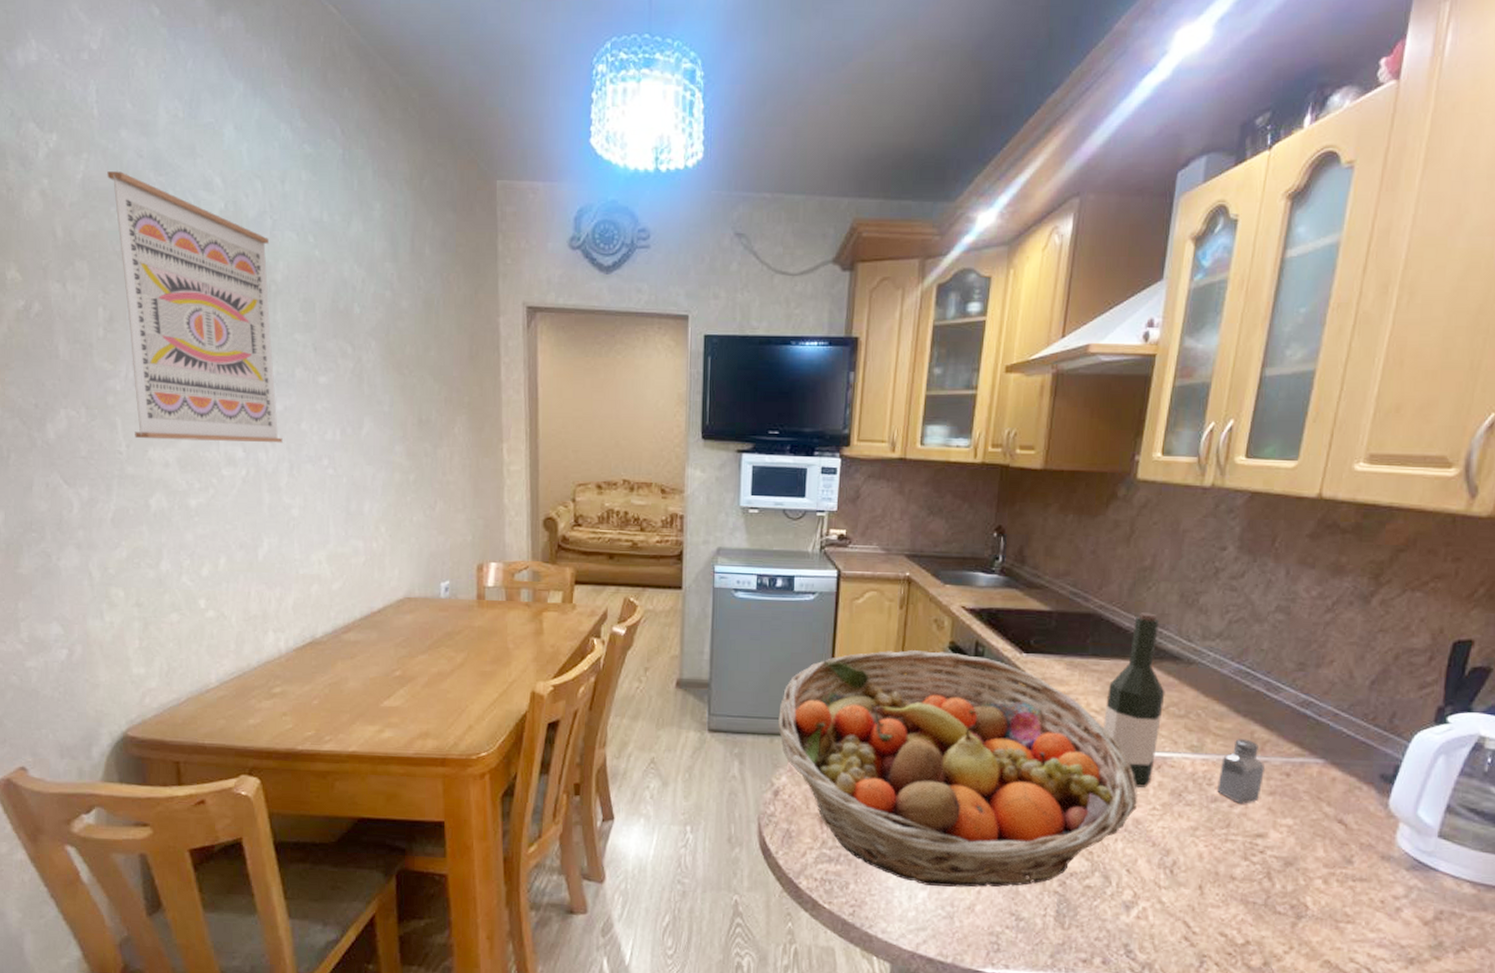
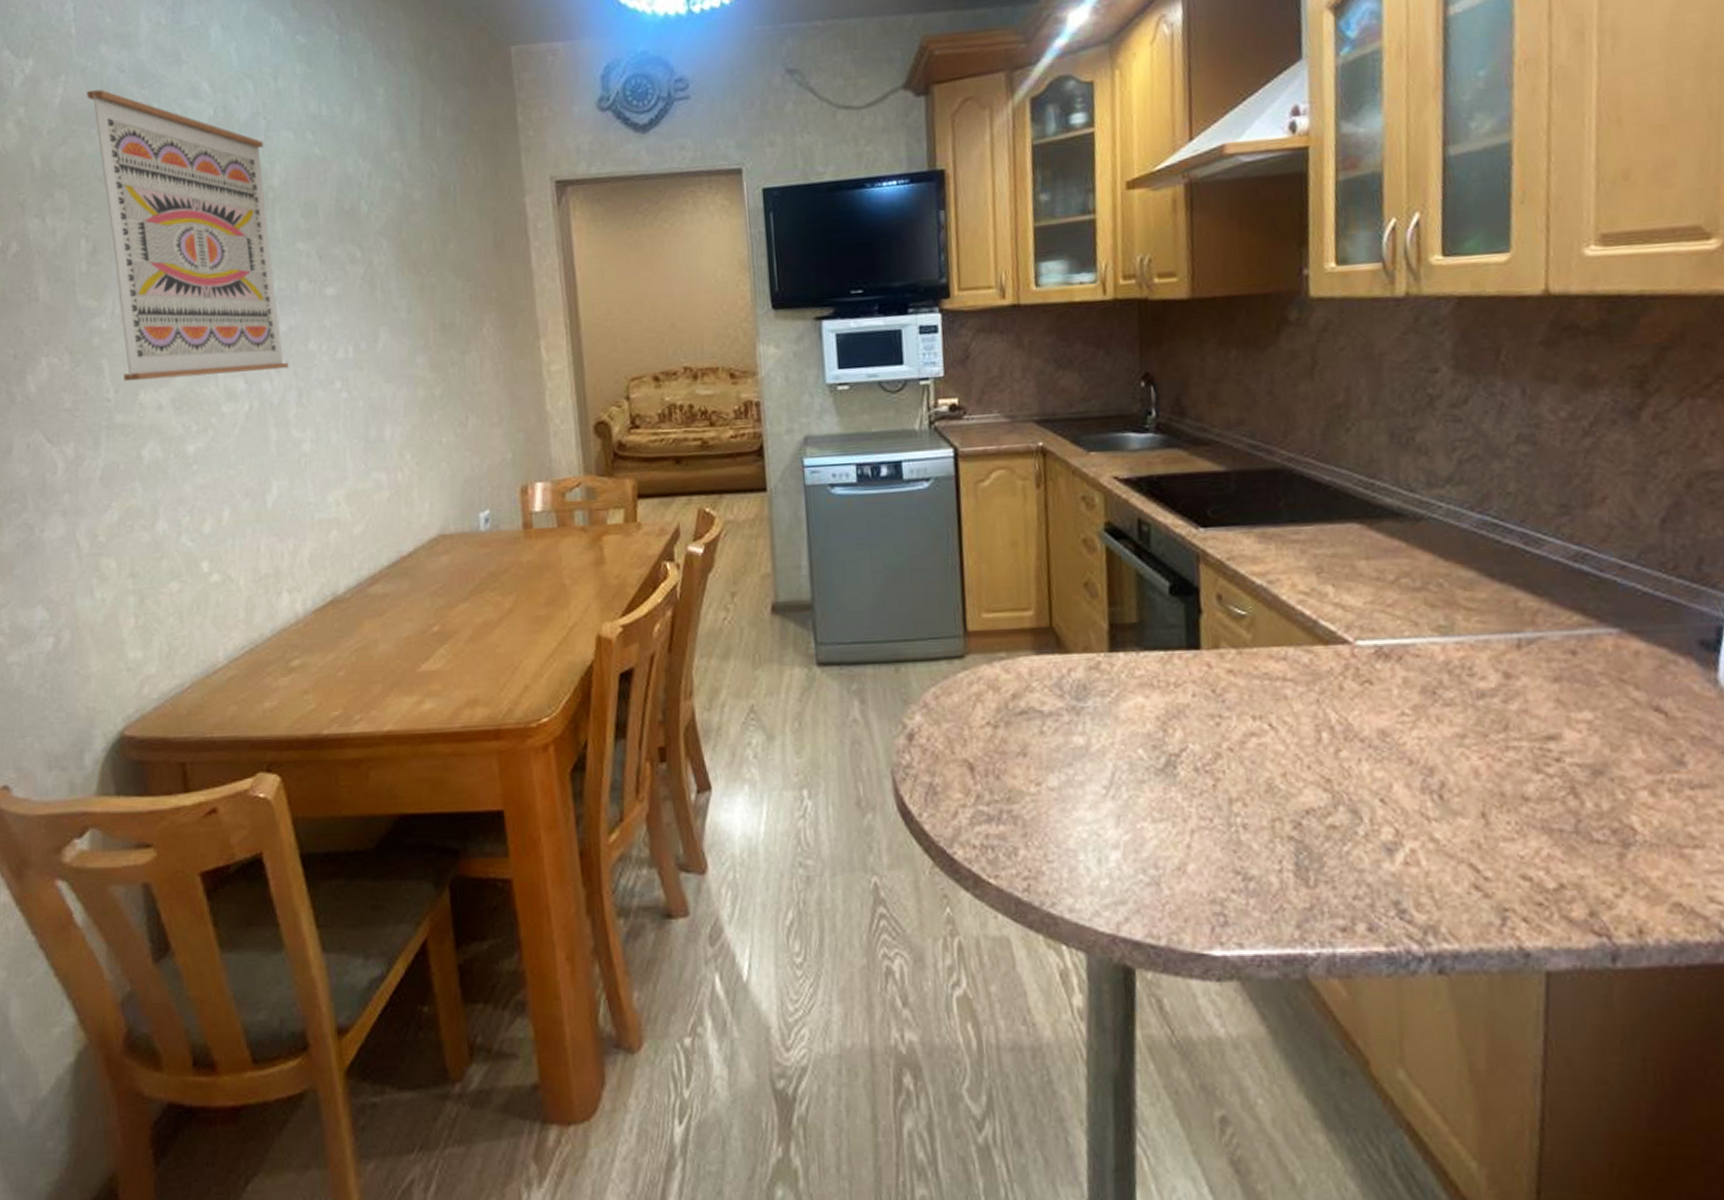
fruit basket: present [778,649,1138,888] -> none [901,536,1381,843]
wine bottle: present [1097,612,1165,788] -> none [1316,460,1393,689]
saltshaker: present [1216,739,1264,804] -> none [1480,611,1542,698]

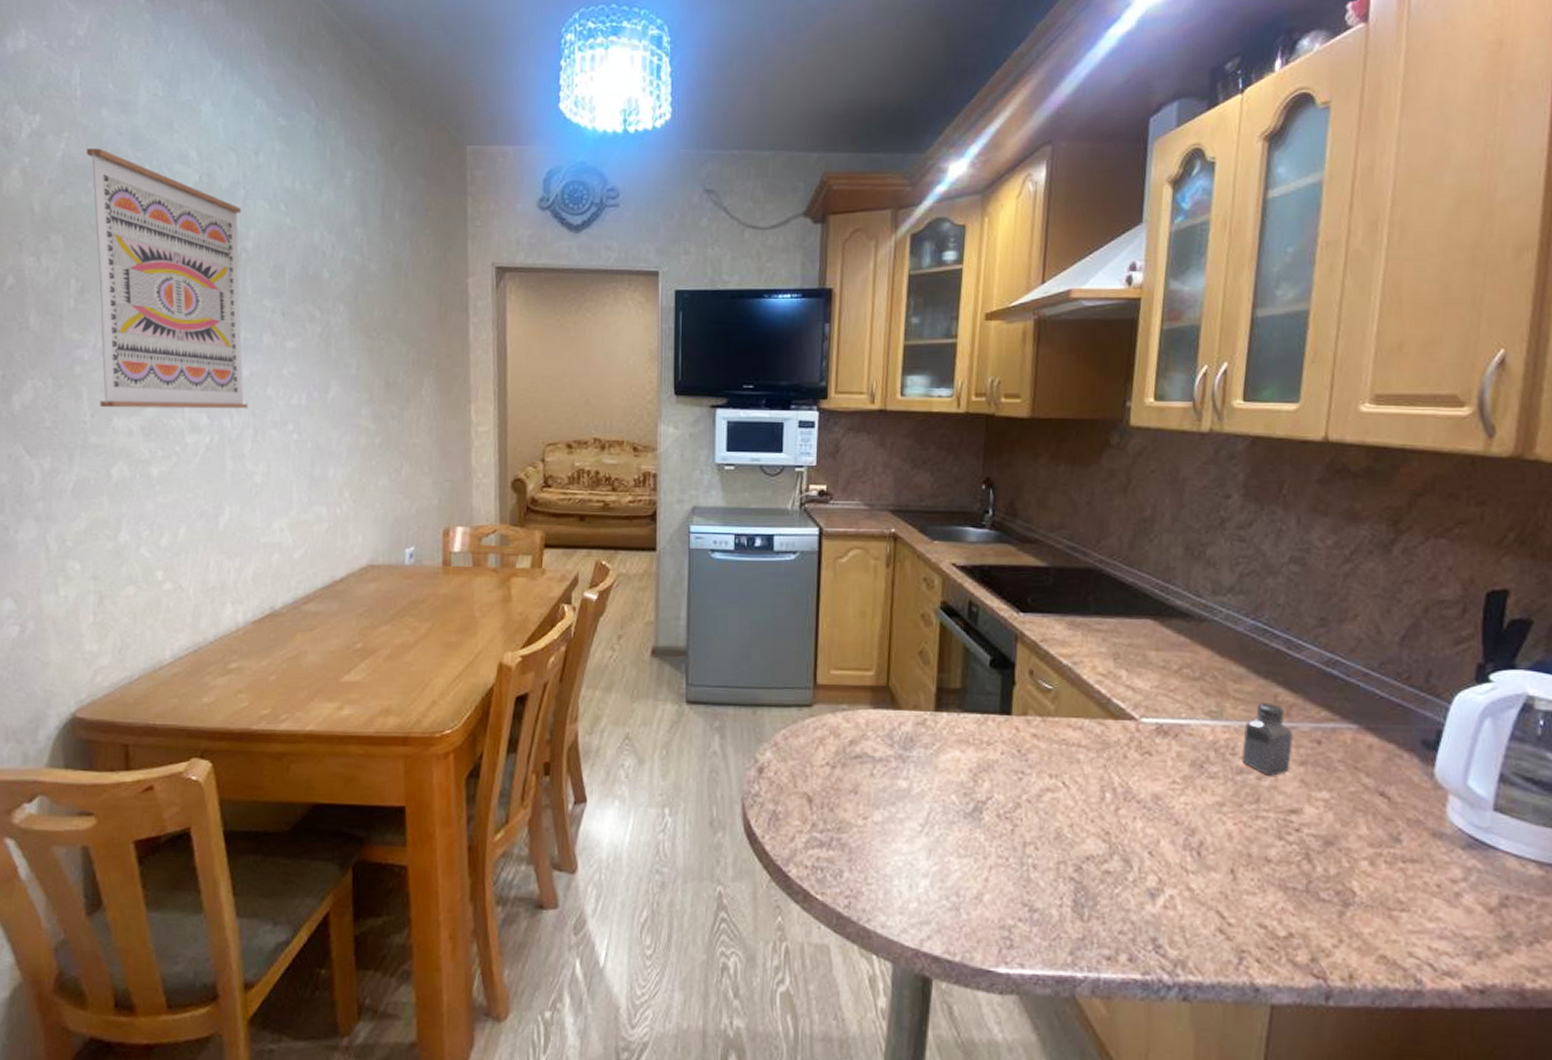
saltshaker: none [1480,611,1542,698] -> present [1241,703,1293,776]

